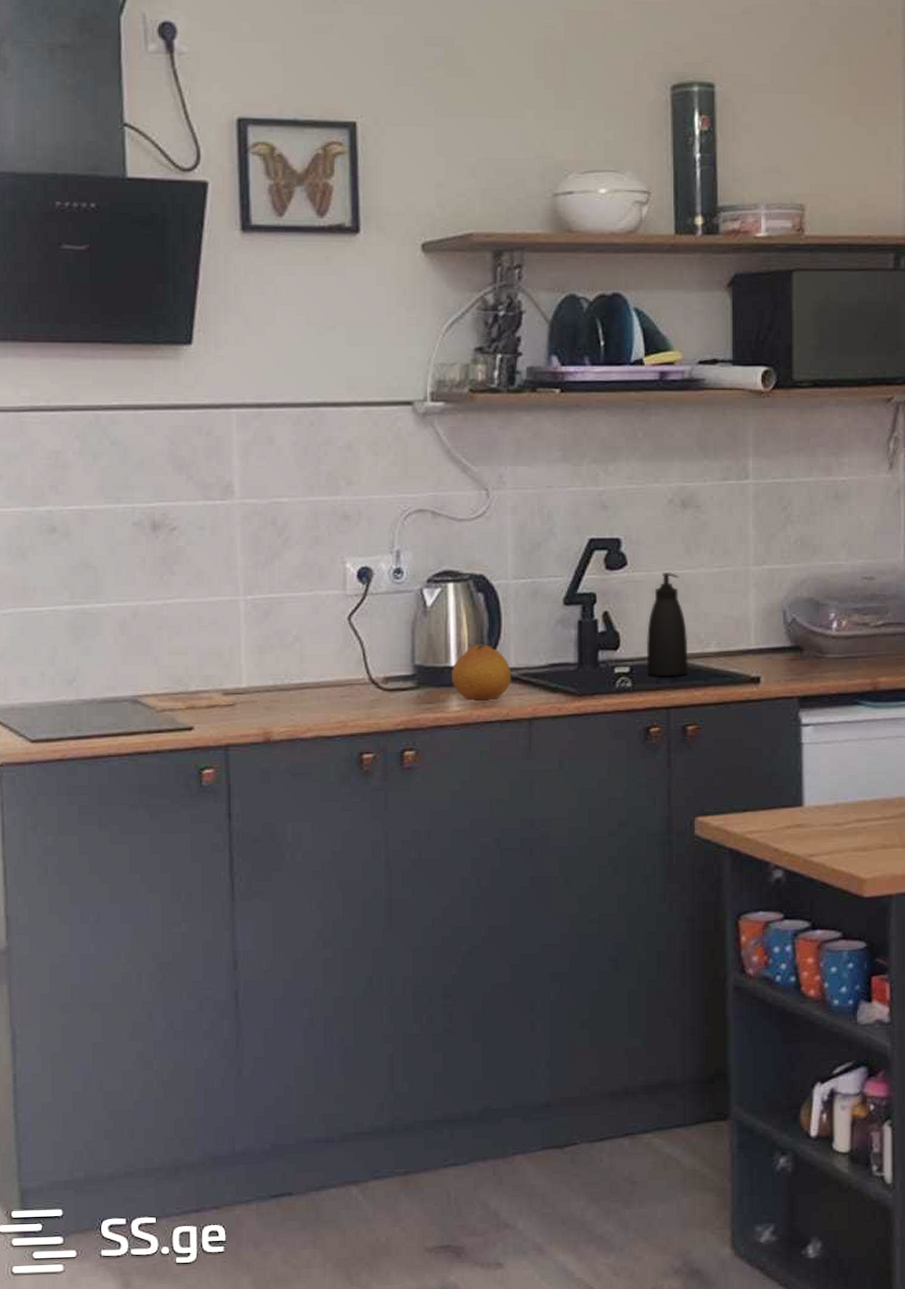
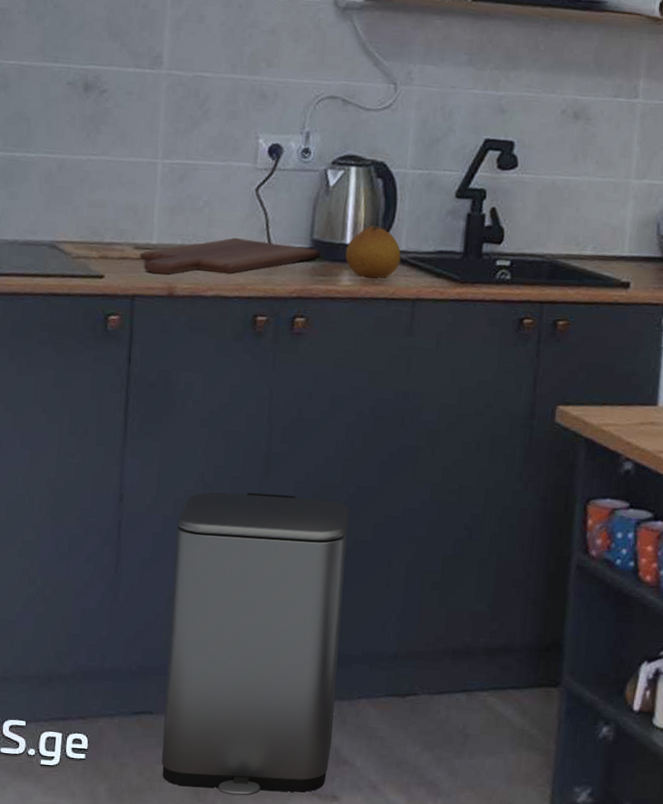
cutting board: none [229,672,424,719] -> present [139,238,320,274]
pedal bin: none [297,943,489,1275] -> present [161,492,350,796]
soap dispenser: present [646,571,688,677] -> none [525,176,567,275]

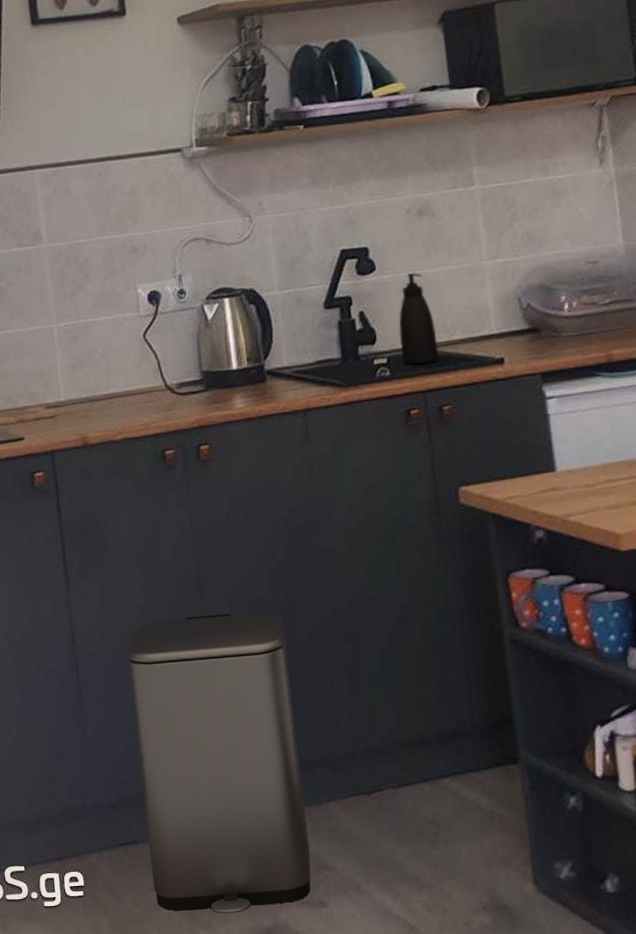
cutting board: present [139,238,320,274] -> none [51,380,211,428]
fruit: present [345,226,401,278] -> none [234,348,286,397]
soap dispenser: none [525,176,567,275] -> present [399,272,439,365]

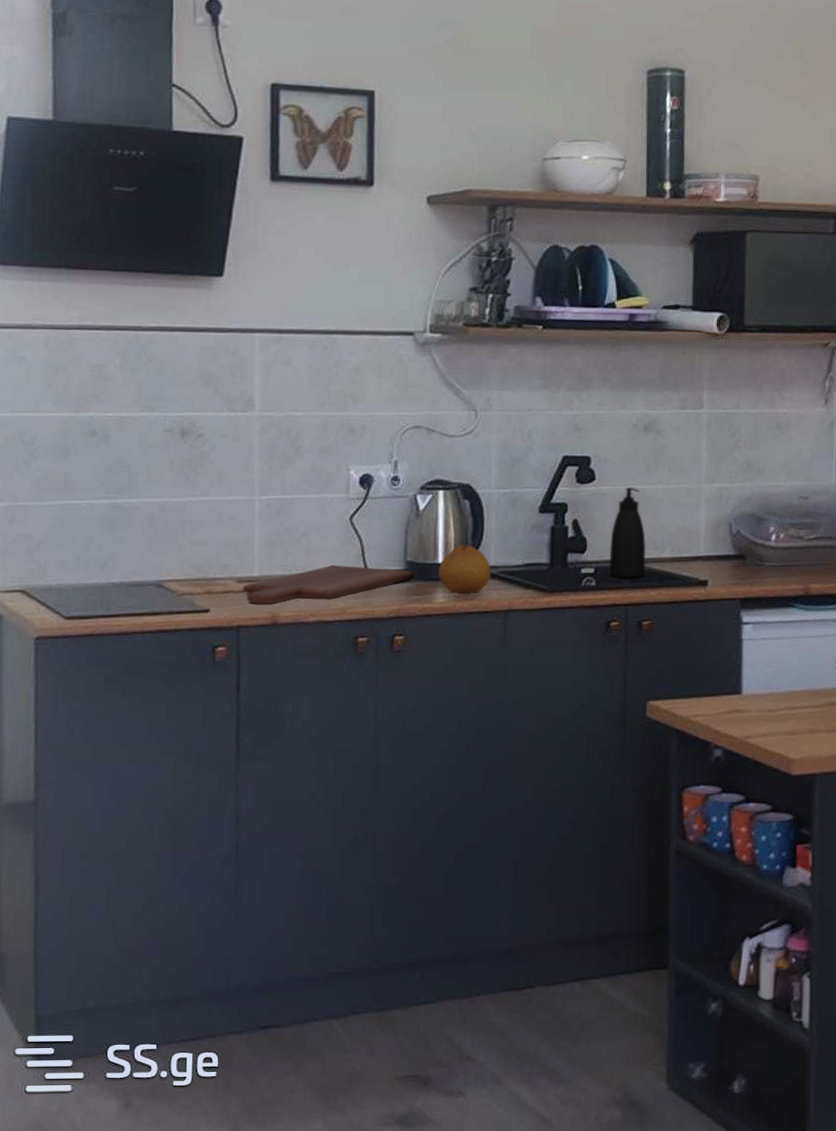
cutting board: none [51,380,211,428] -> present [242,565,414,604]
pedal bin: present [126,612,311,914] -> none [290,805,458,1100]
fruit: none [234,348,286,397] -> present [439,545,491,593]

